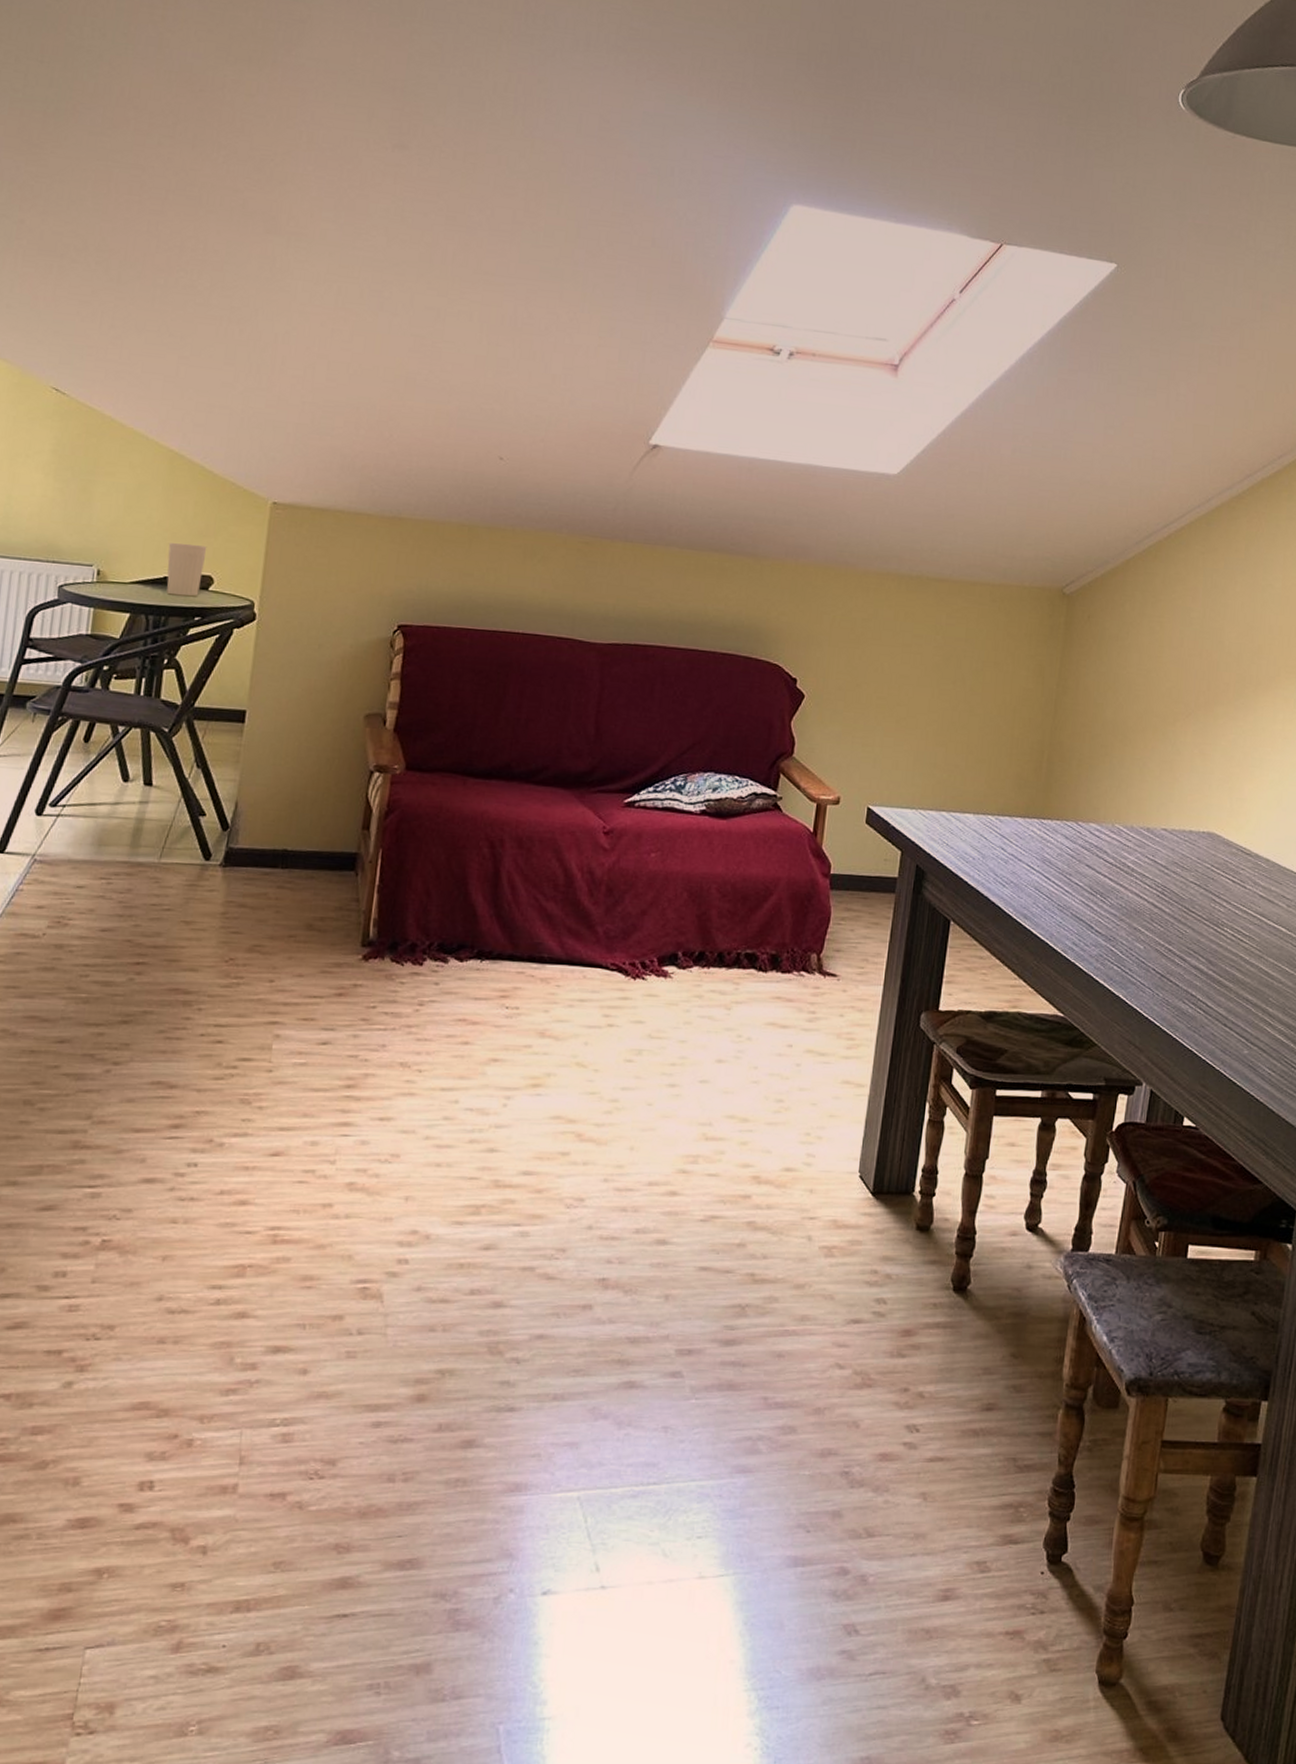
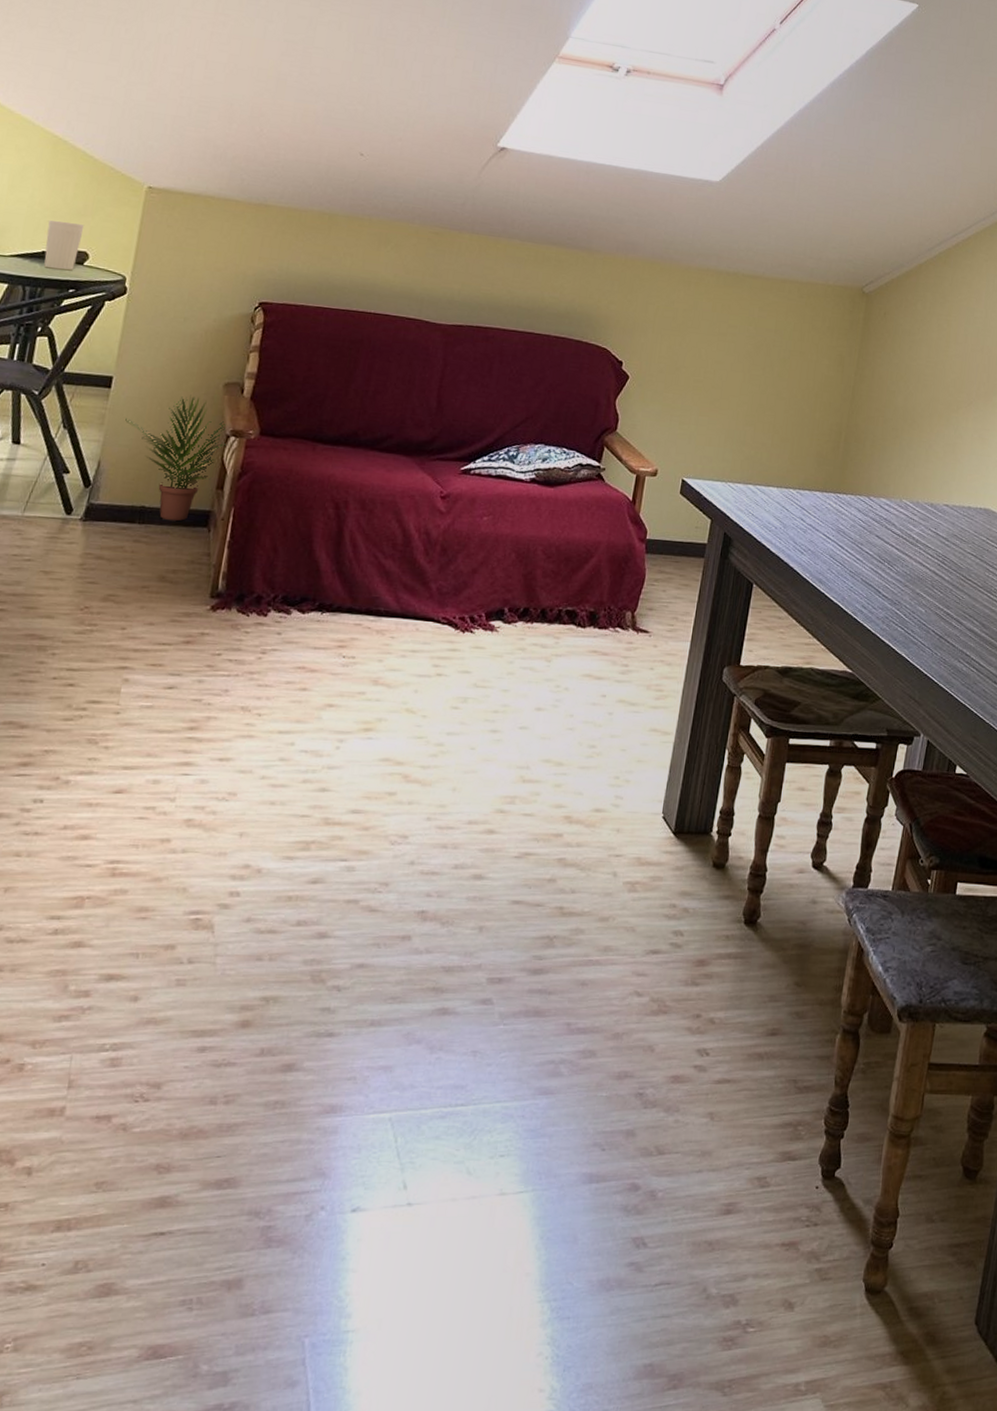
potted plant: none [262,729,372,866] -> present [125,396,228,522]

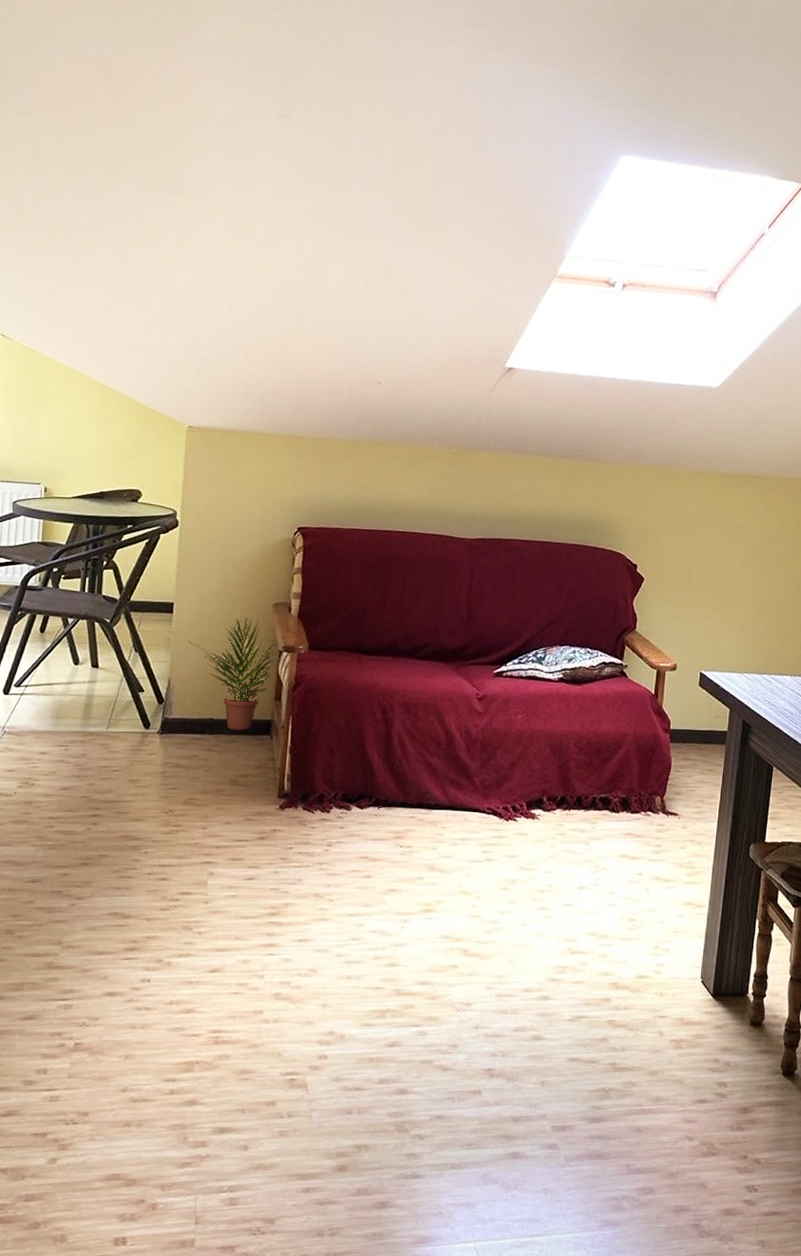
cup: present [44,220,85,272] -> none [102,463,135,509]

